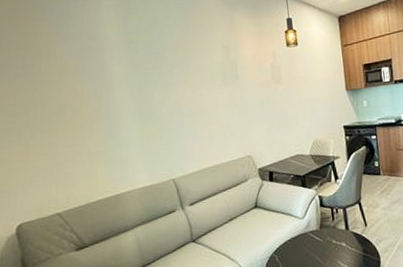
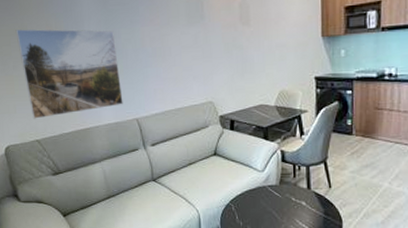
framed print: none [34,93,158,191] -> present [15,29,123,119]

